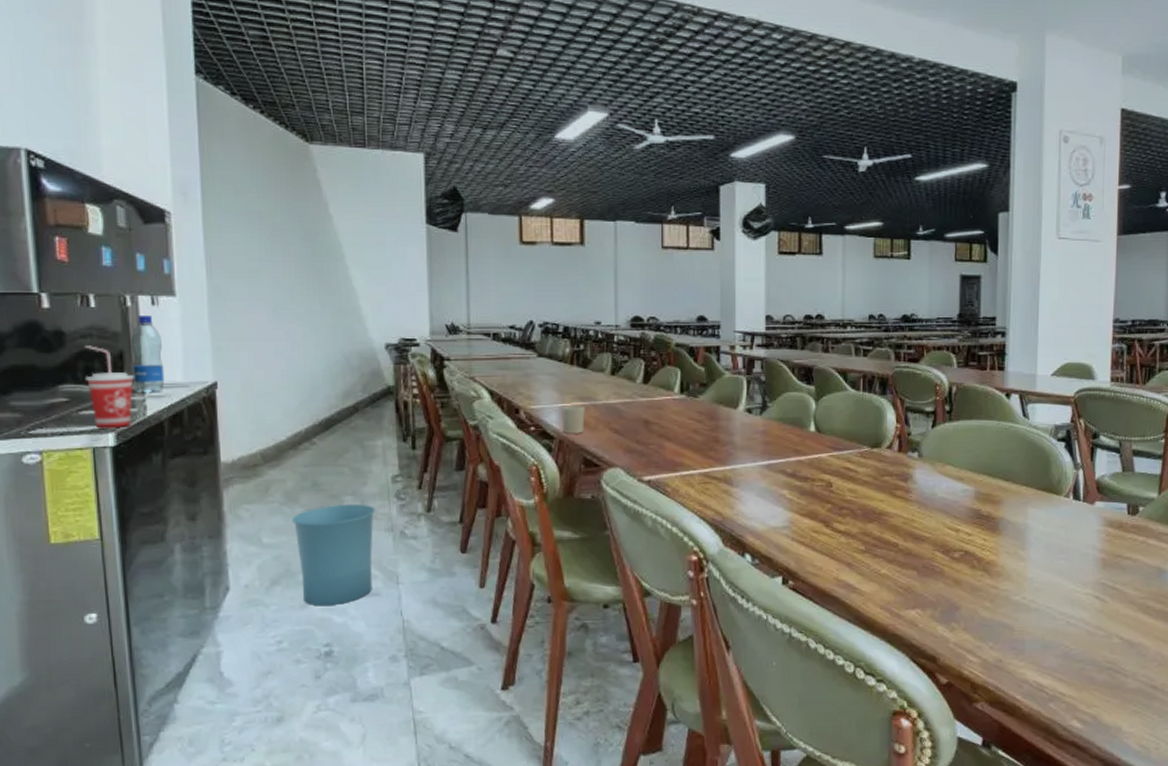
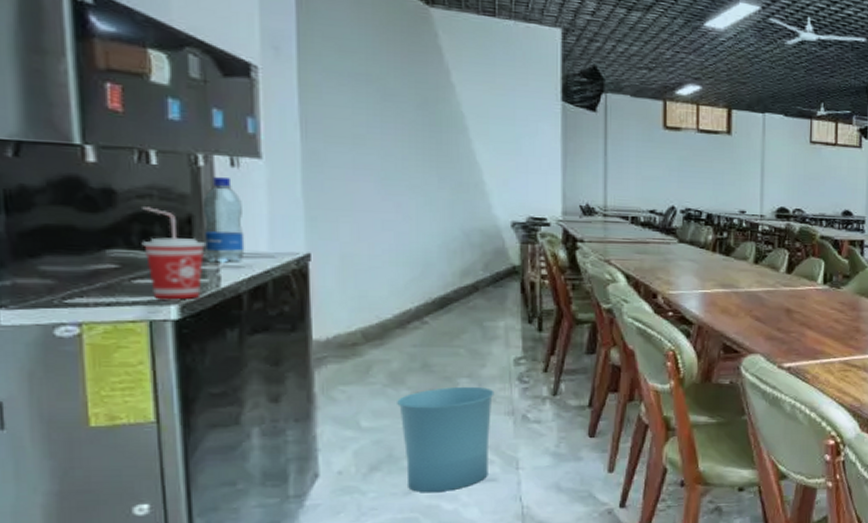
cup: present [561,405,585,434] -> none [701,292,726,320]

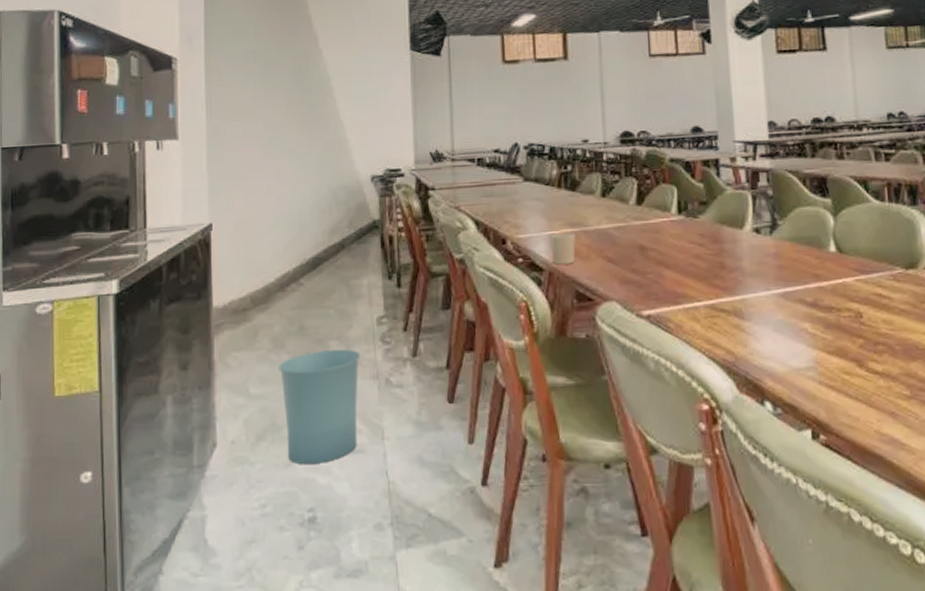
beverage cup: present [141,207,207,300] -> none [95,193,139,276]
bottle: present [202,177,245,264] -> none [136,160,165,240]
cup: none [701,292,726,320] -> present [550,232,576,265]

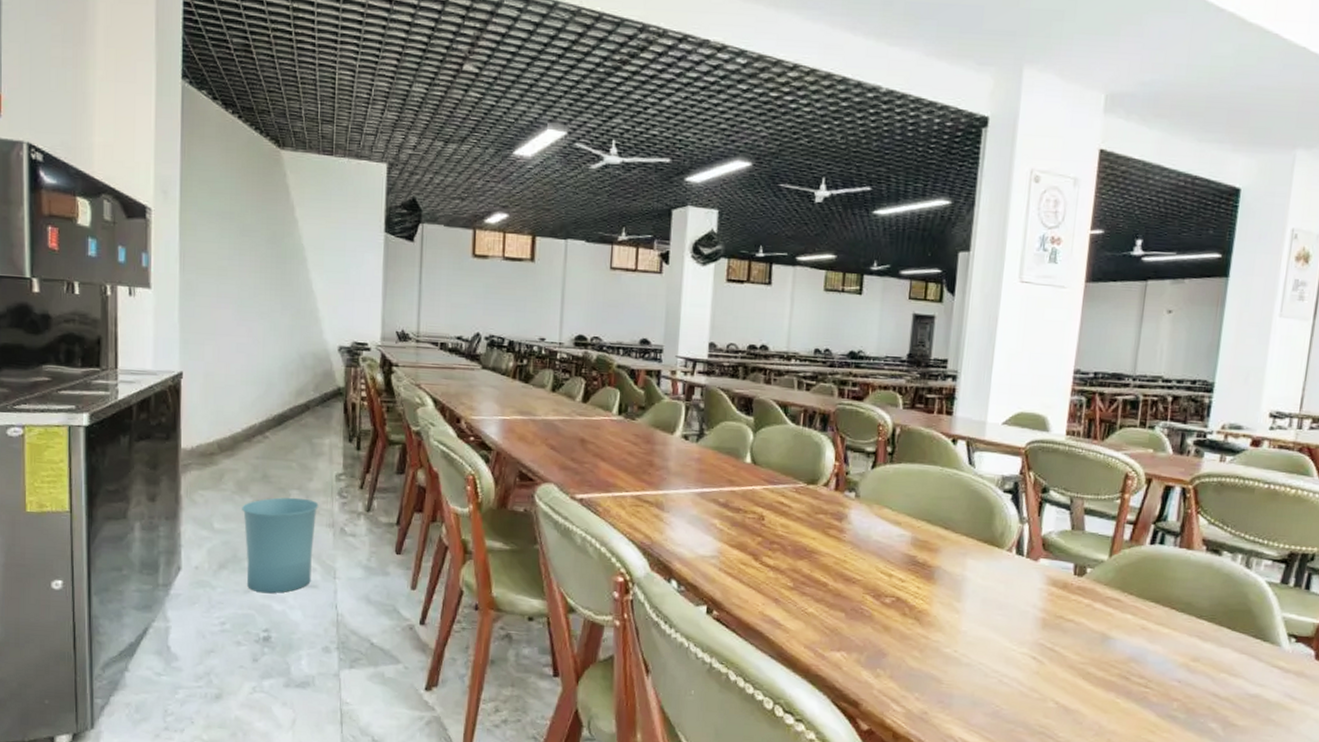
cup: present [550,232,576,265] -> none [501,418,524,447]

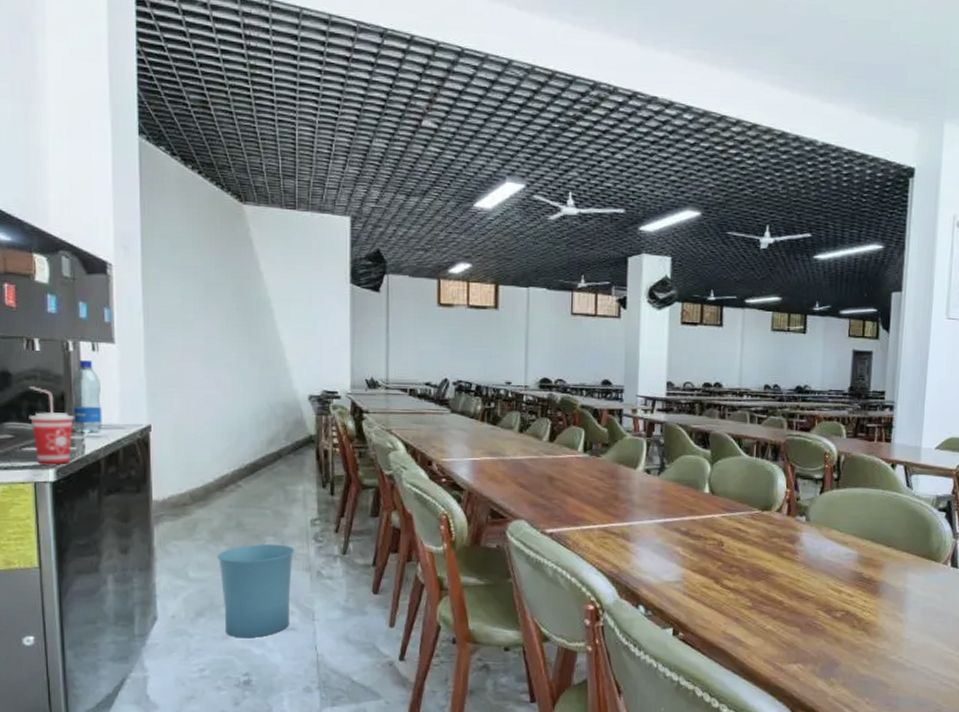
beverage cup: none [66,330,110,409] -> present [29,386,75,465]
bottle: none [107,305,136,380] -> present [72,360,103,435]

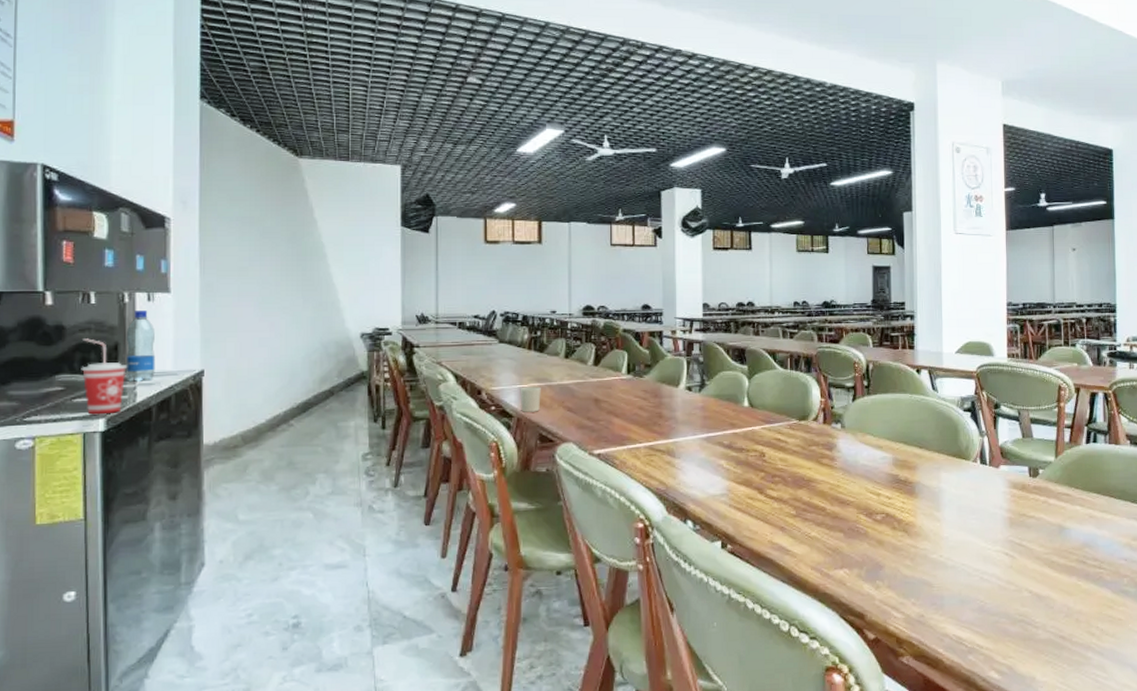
waste bin: present [217,543,295,638] -> none [268,480,346,579]
cup: none [471,460,493,487] -> present [520,386,541,412]

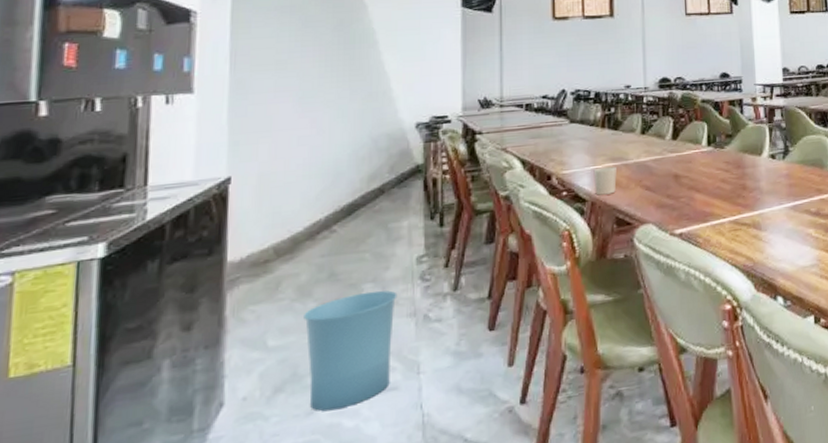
beverage cup: present [81,338,128,415] -> none [78,151,138,240]
bottle: present [125,311,156,383] -> none [134,115,173,198]
waste bin: none [268,480,346,579] -> present [304,290,398,411]

